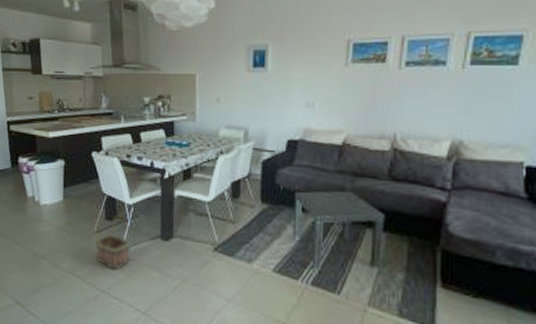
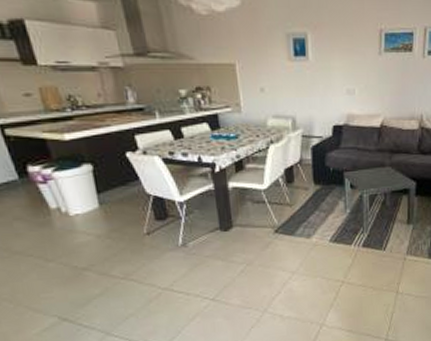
basket: present [95,215,130,270] -> none [145,214,190,267]

